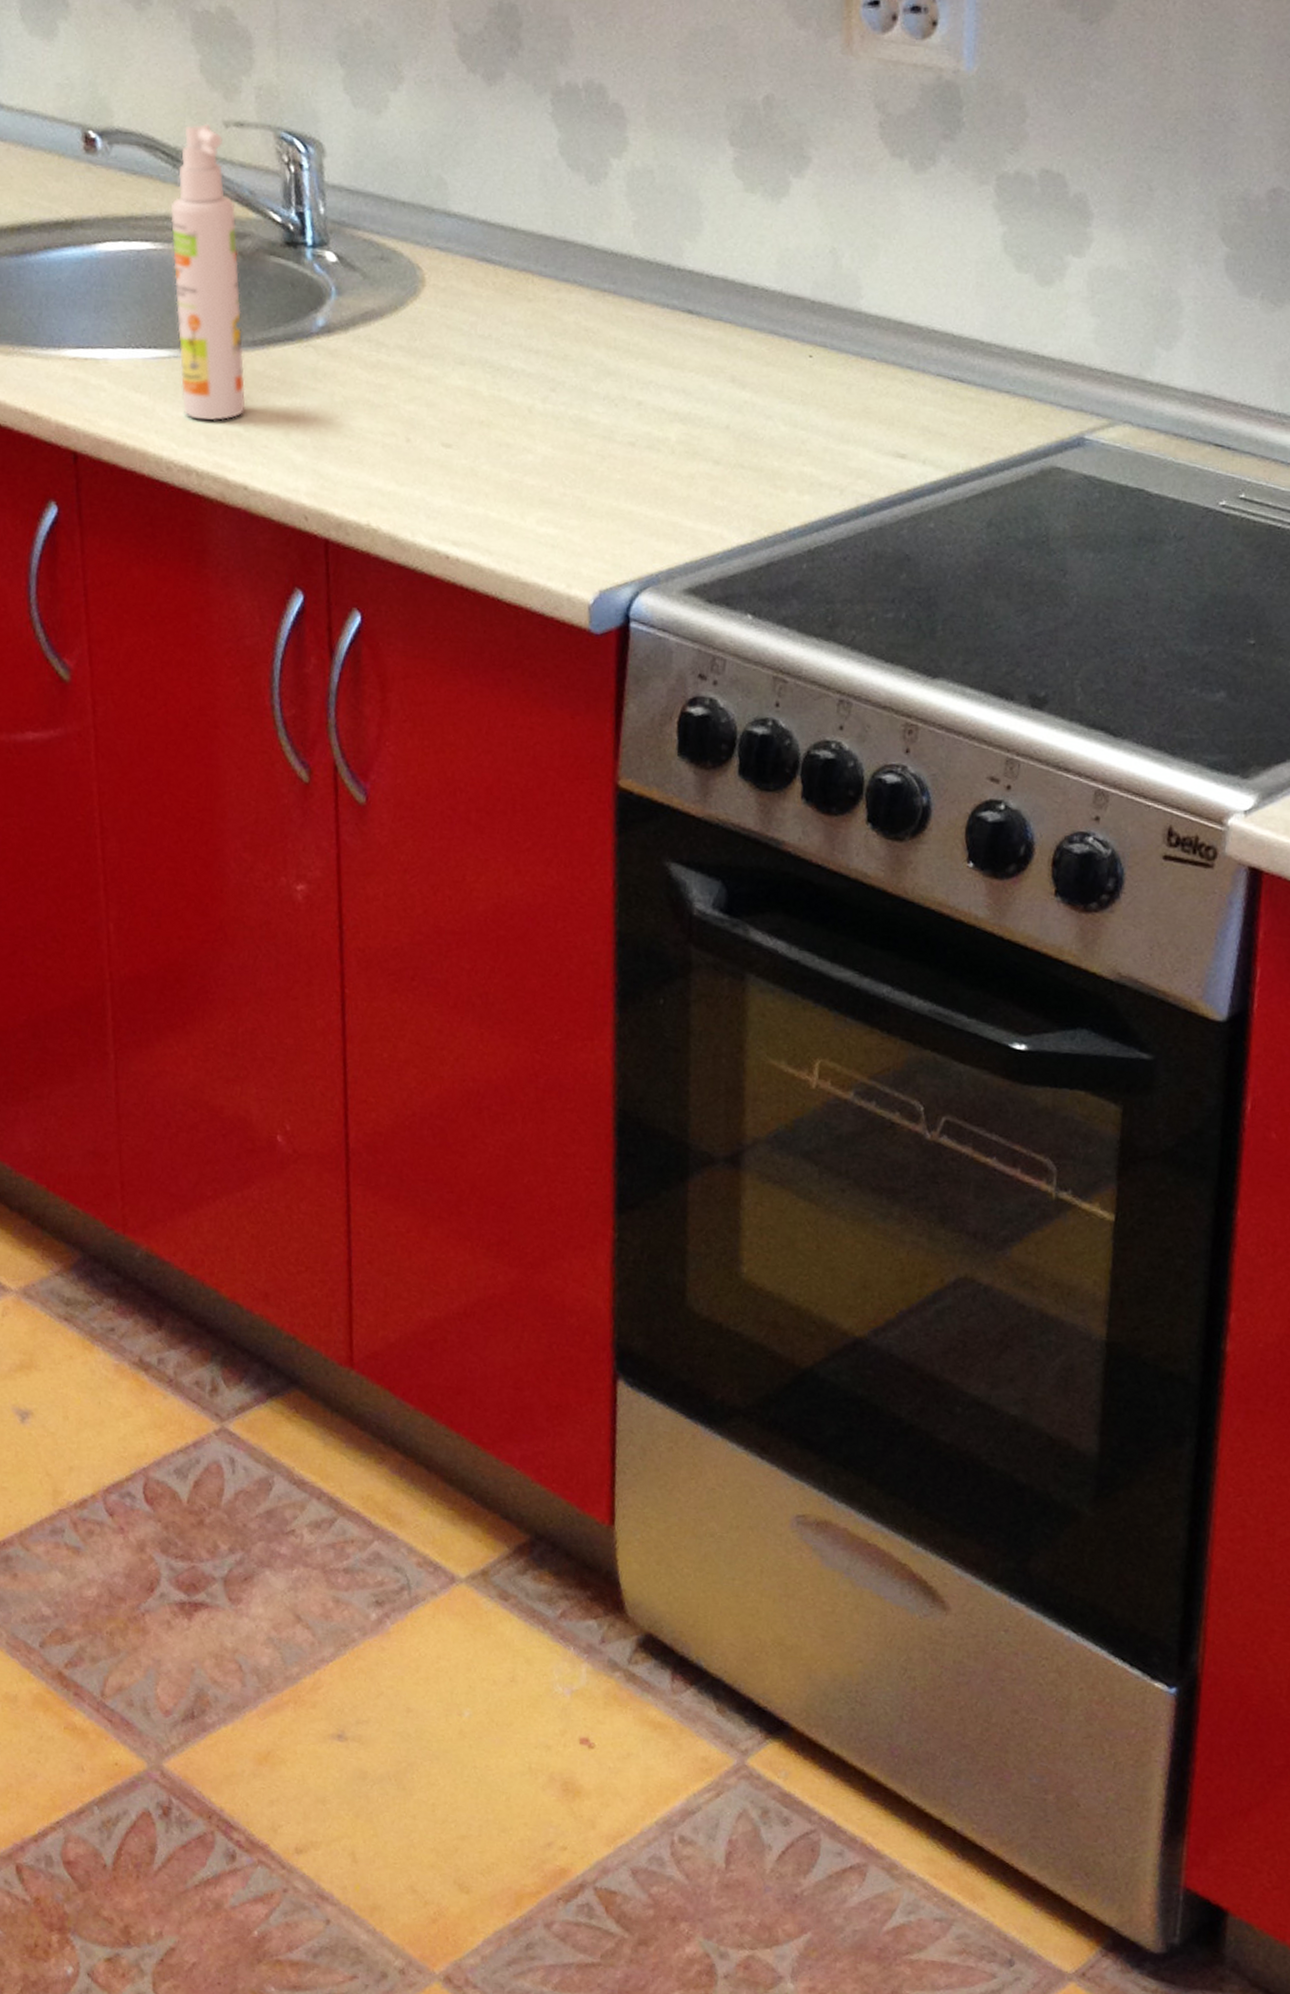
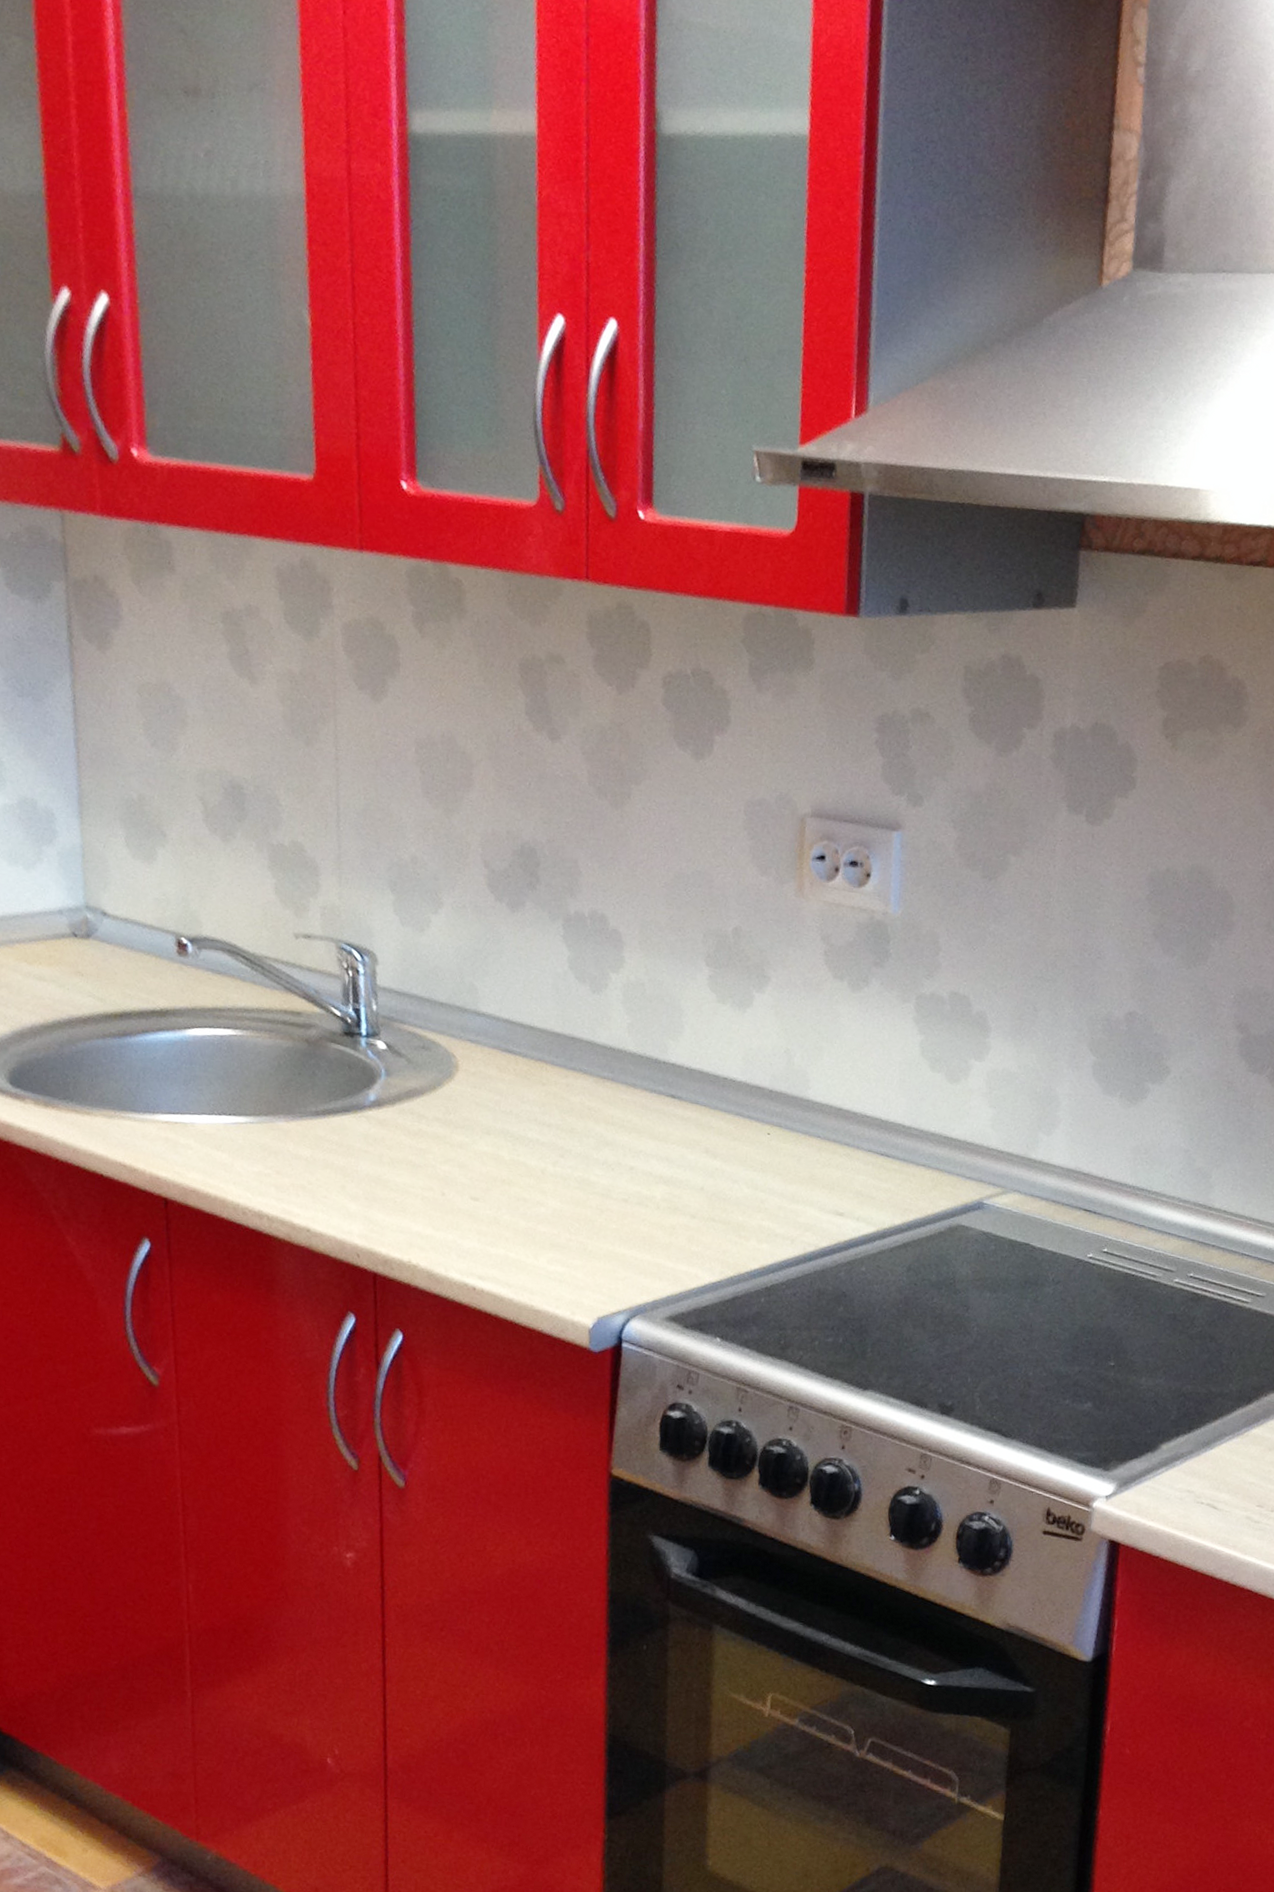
spray bottle: present [170,123,246,421] -> none [248,934,310,1176]

